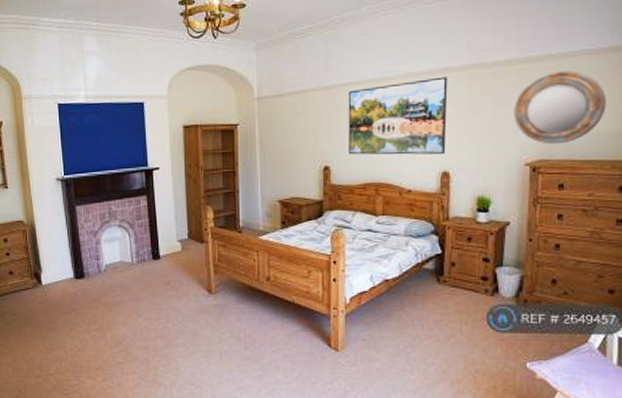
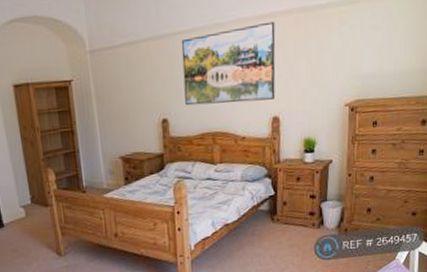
home mirror: present [514,70,606,145] -> none [334,12,412,85]

